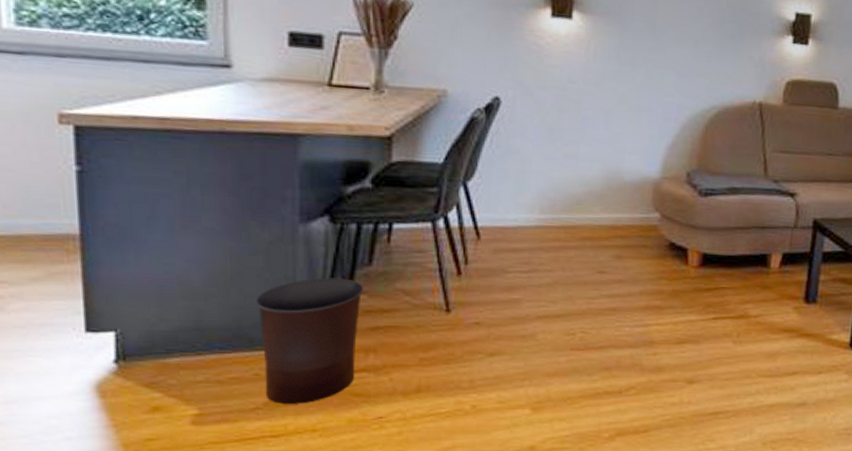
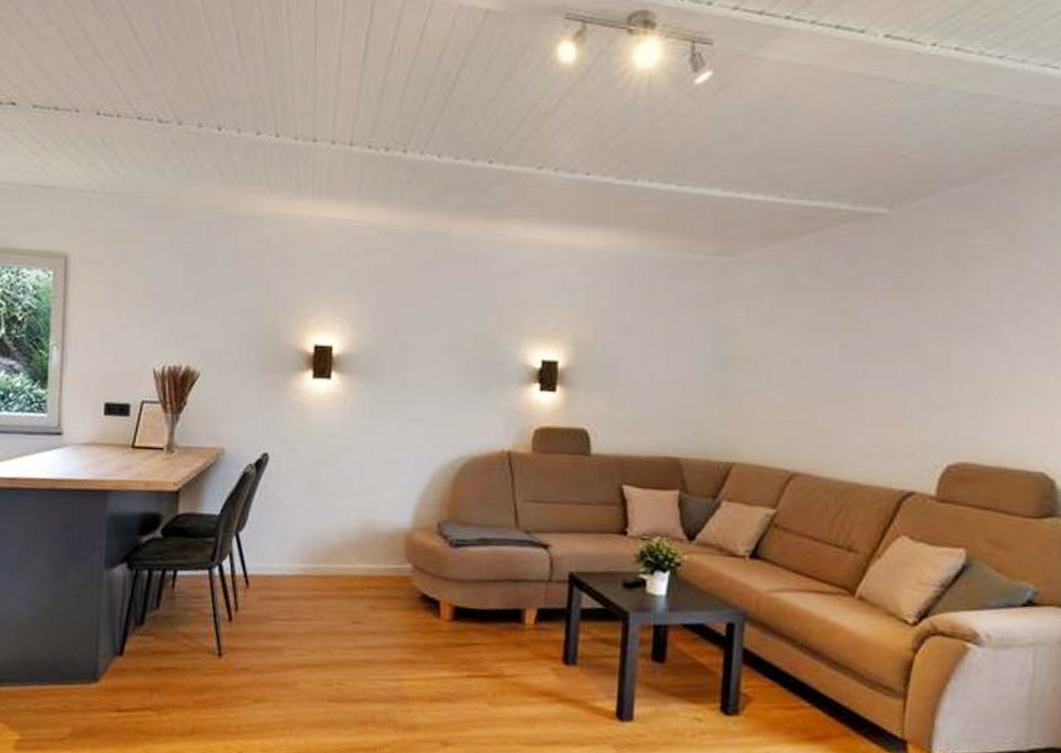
waste bin: present [255,277,363,404] -> none [68,619,151,737]

